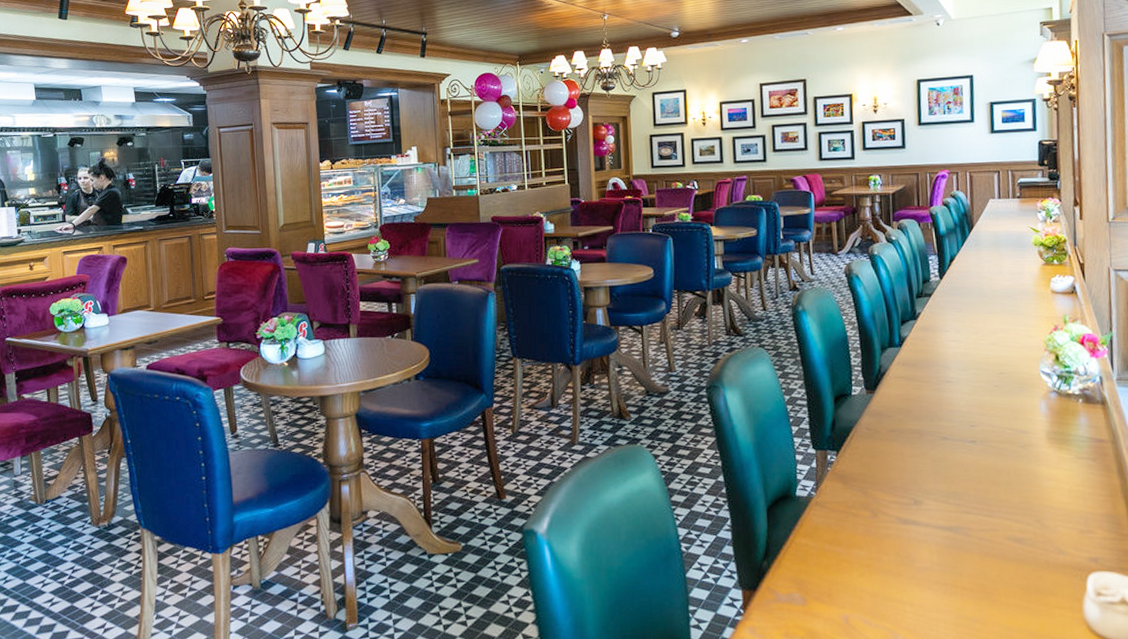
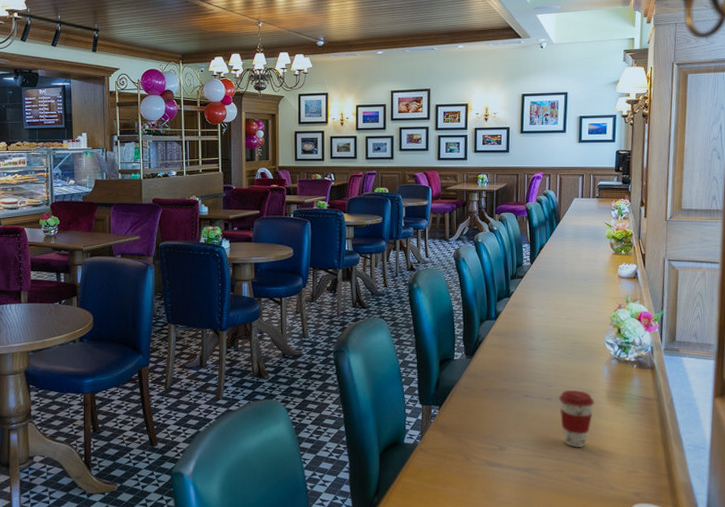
coffee cup: none [986,430,1032,502] -> present [559,390,595,448]

